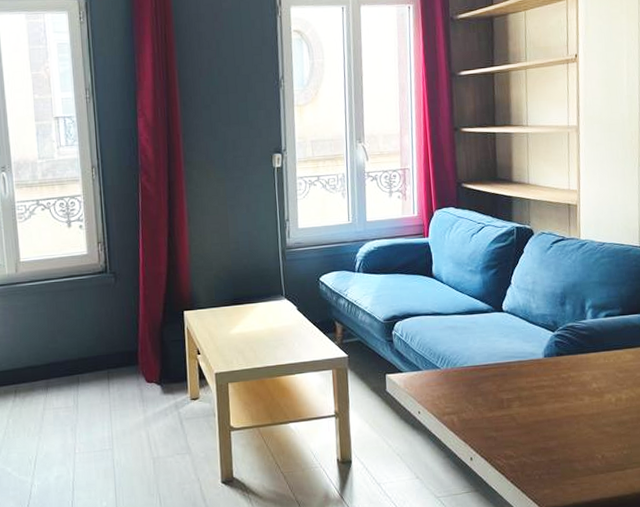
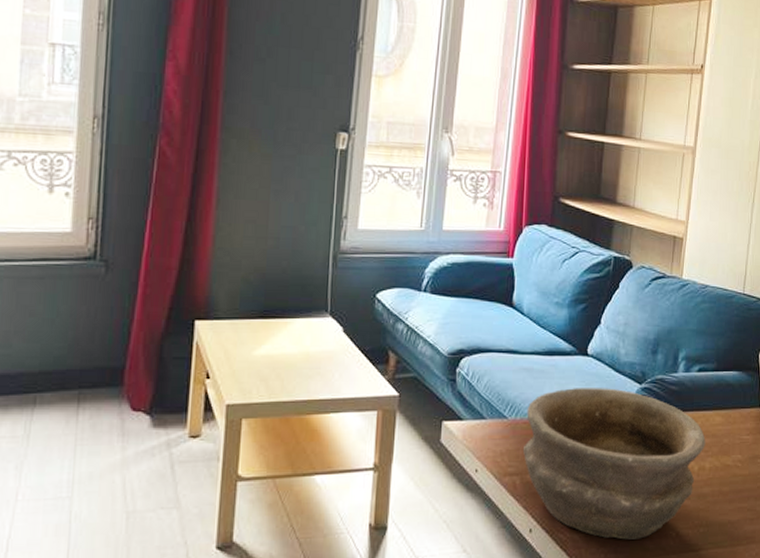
bowl: none [456,337,620,463] -> present [523,388,706,540]

